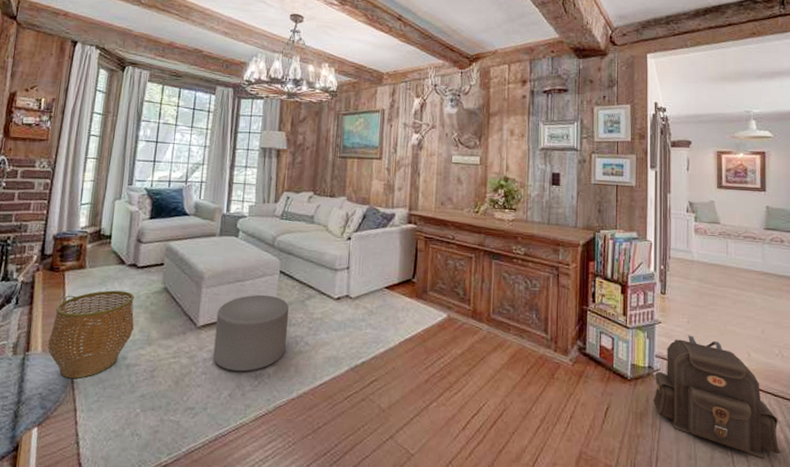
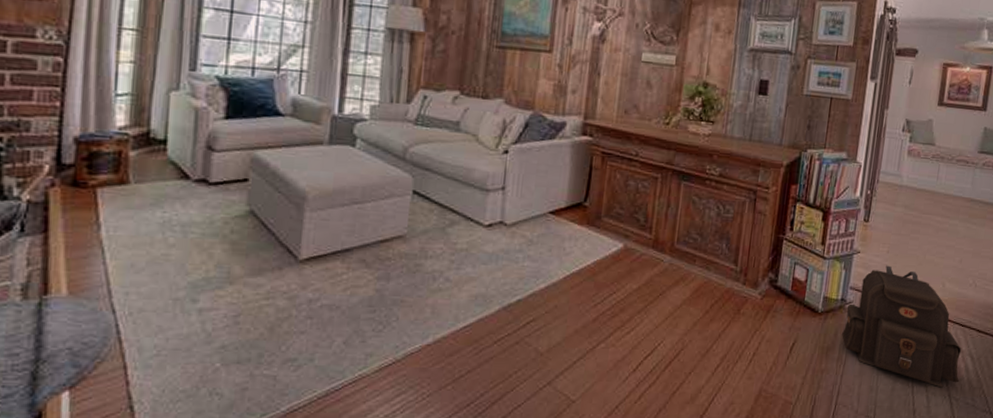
basket: present [48,290,135,379] -> none [77,213,207,329]
pouf: present [213,294,290,372] -> none [321,220,425,315]

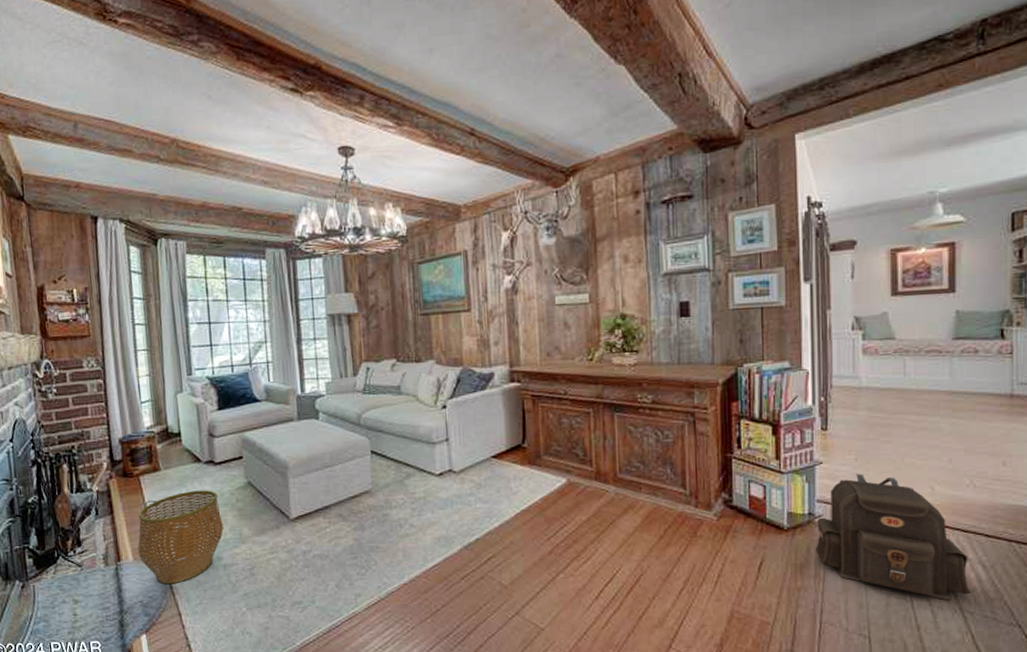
basket: none [77,213,207,329] -> present [137,490,224,585]

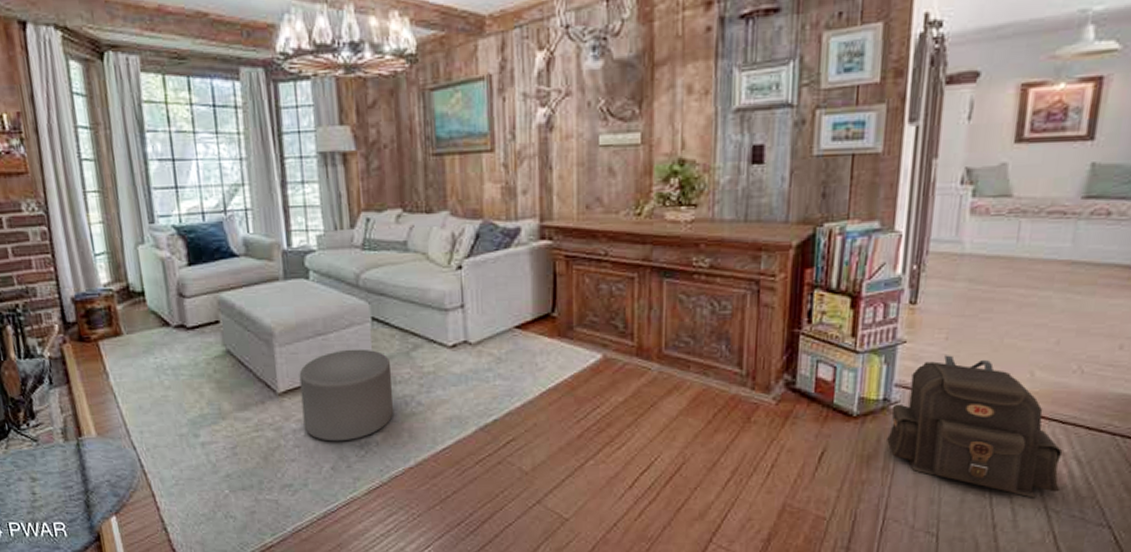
basket: present [137,490,224,585] -> none [99,358,200,463]
pouf: none [309,478,390,562] -> present [299,349,393,442]

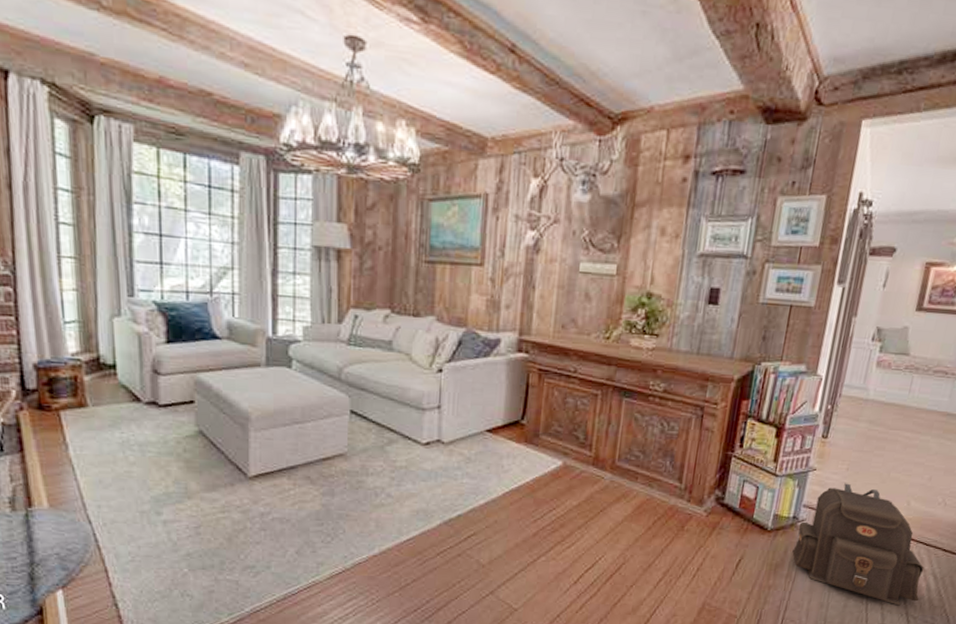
pouf: present [299,349,393,442] -> none [272,439,365,527]

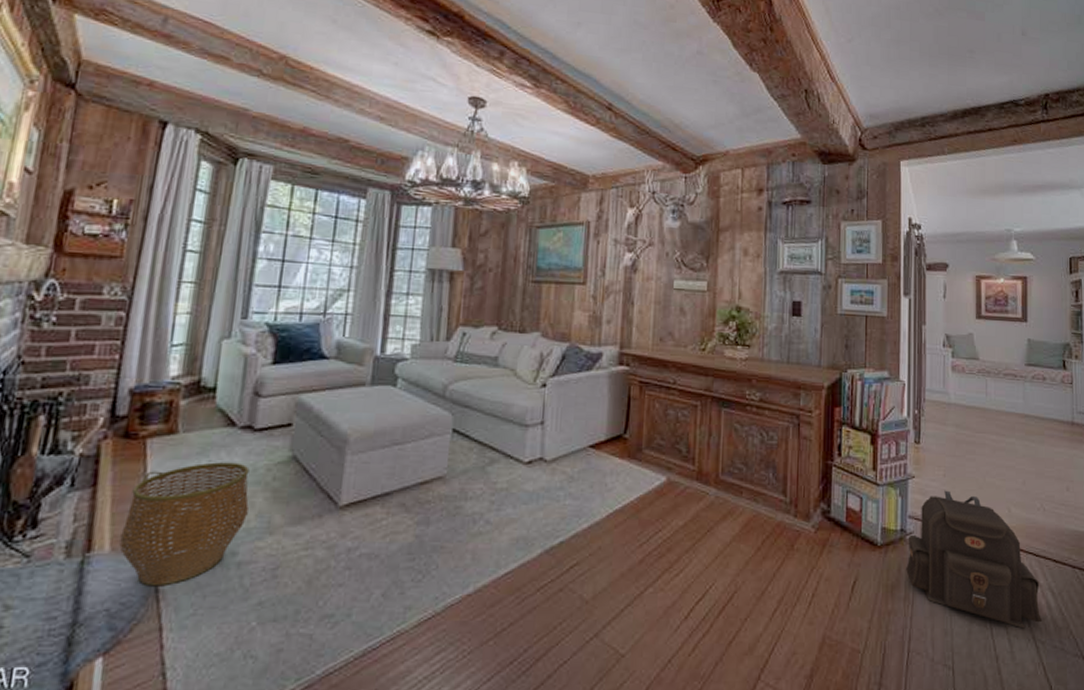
basket: none [55,434,165,538] -> present [119,462,250,587]

